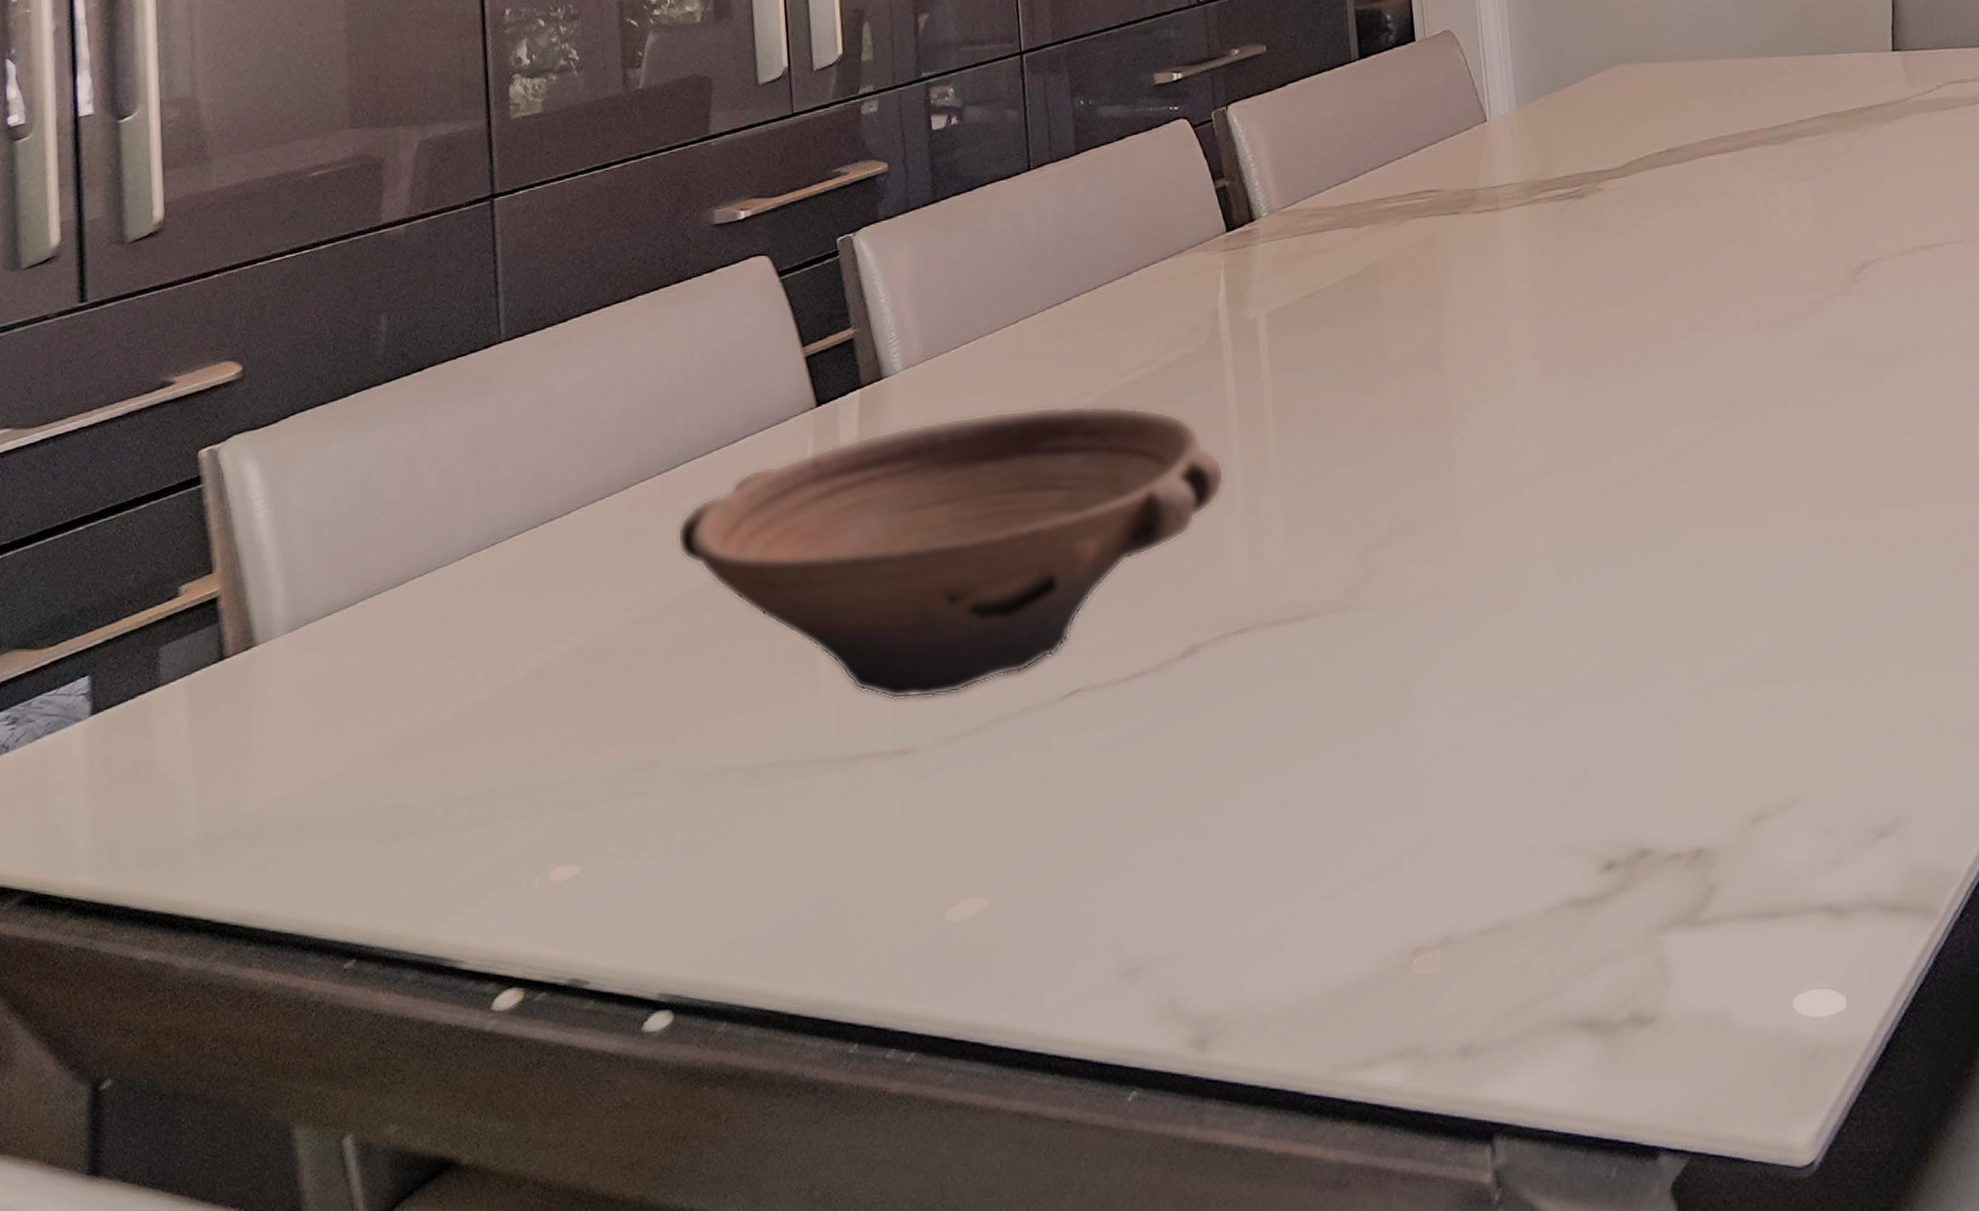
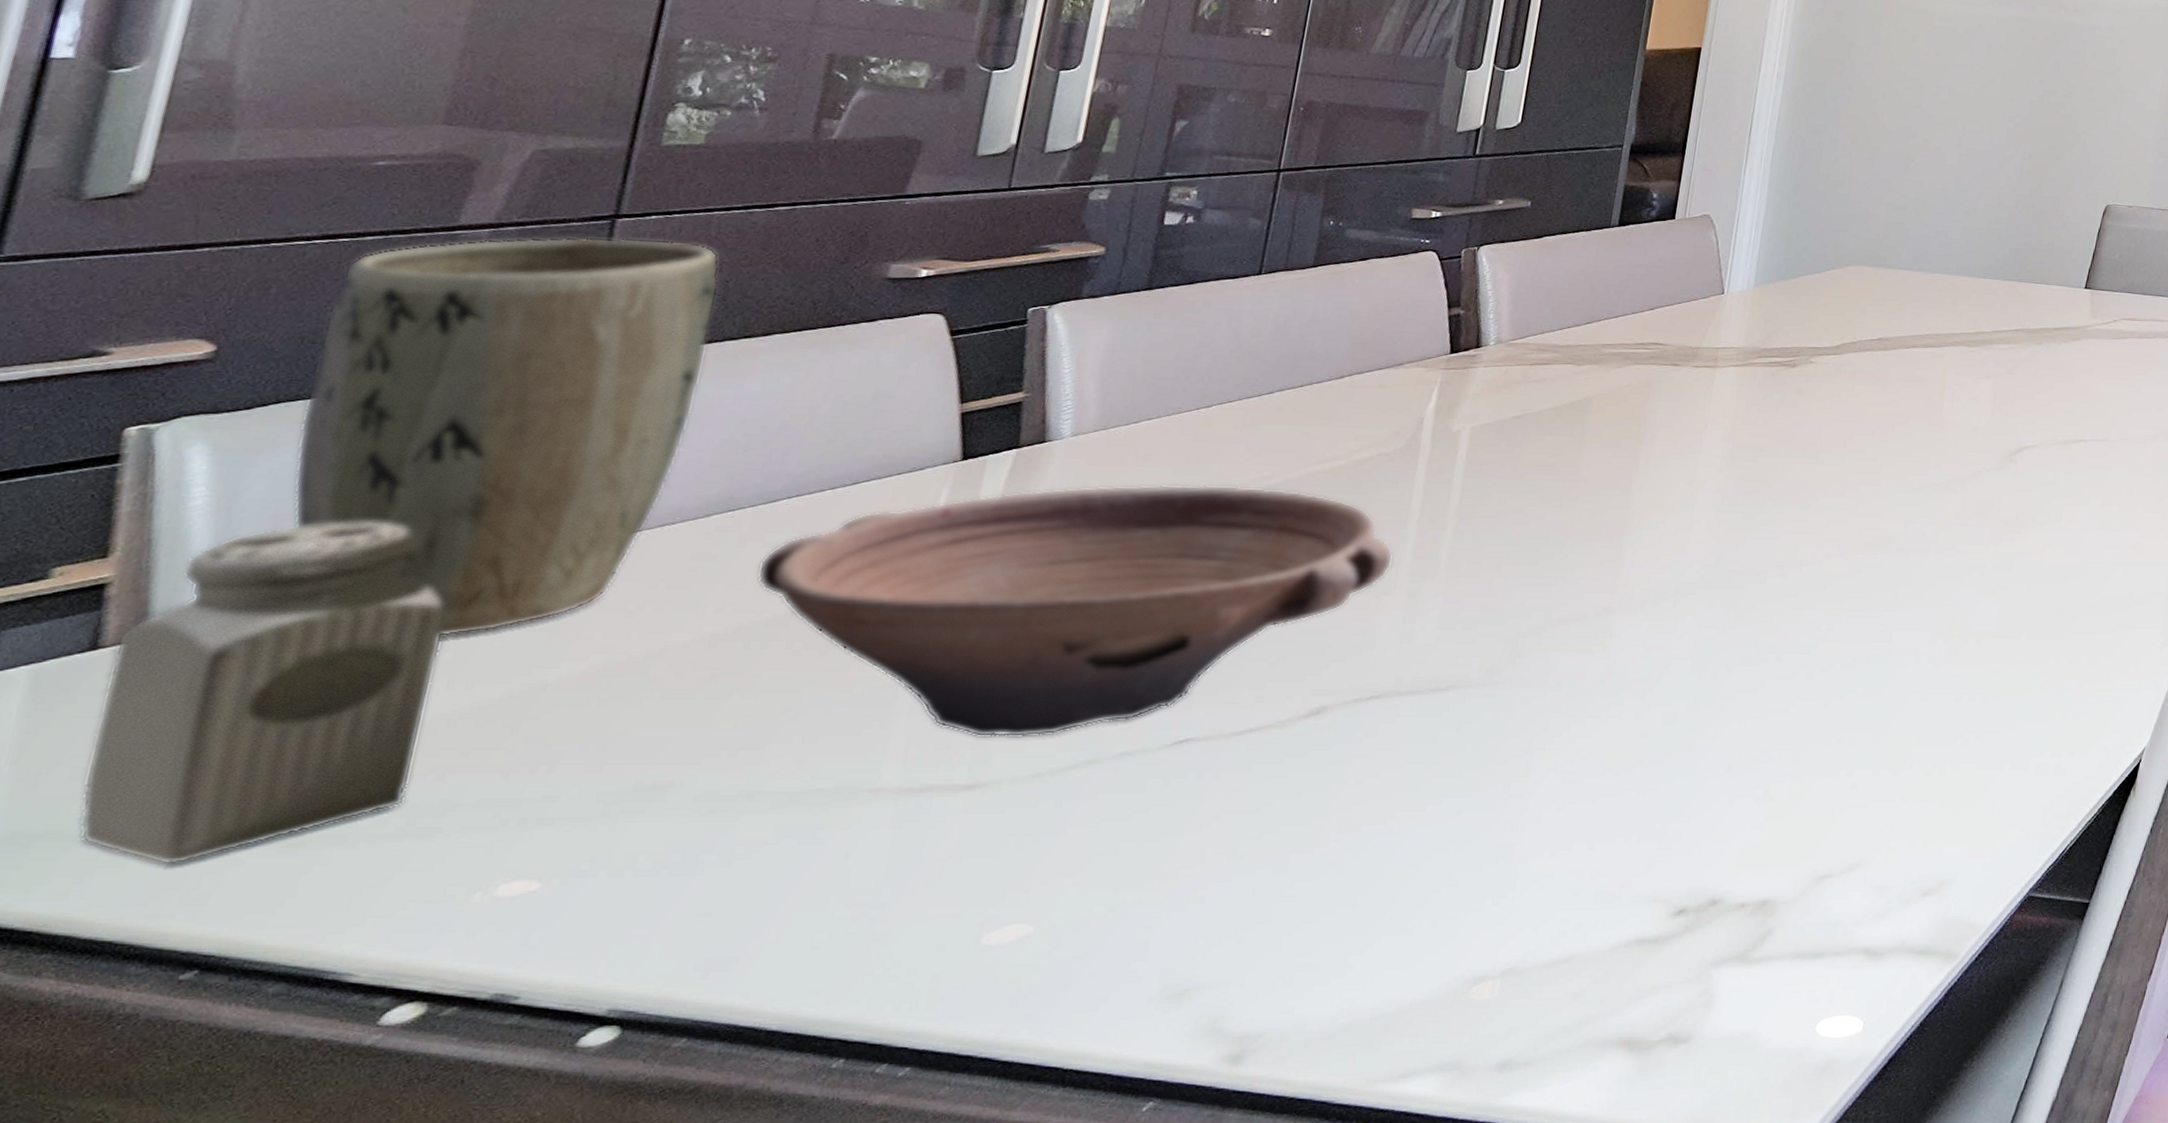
salt shaker: none [235,519,465,861] -> present [79,521,446,866]
plant pot: none [310,213,592,630] -> present [293,237,720,639]

